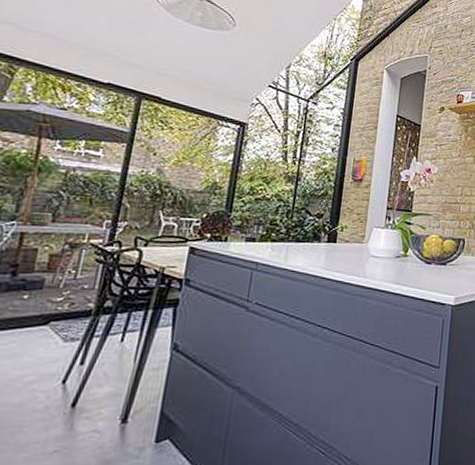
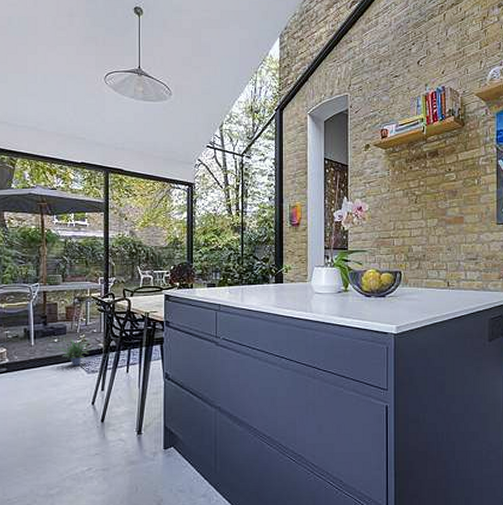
potted plant: none [21,293,84,332] -> present [54,337,97,367]

